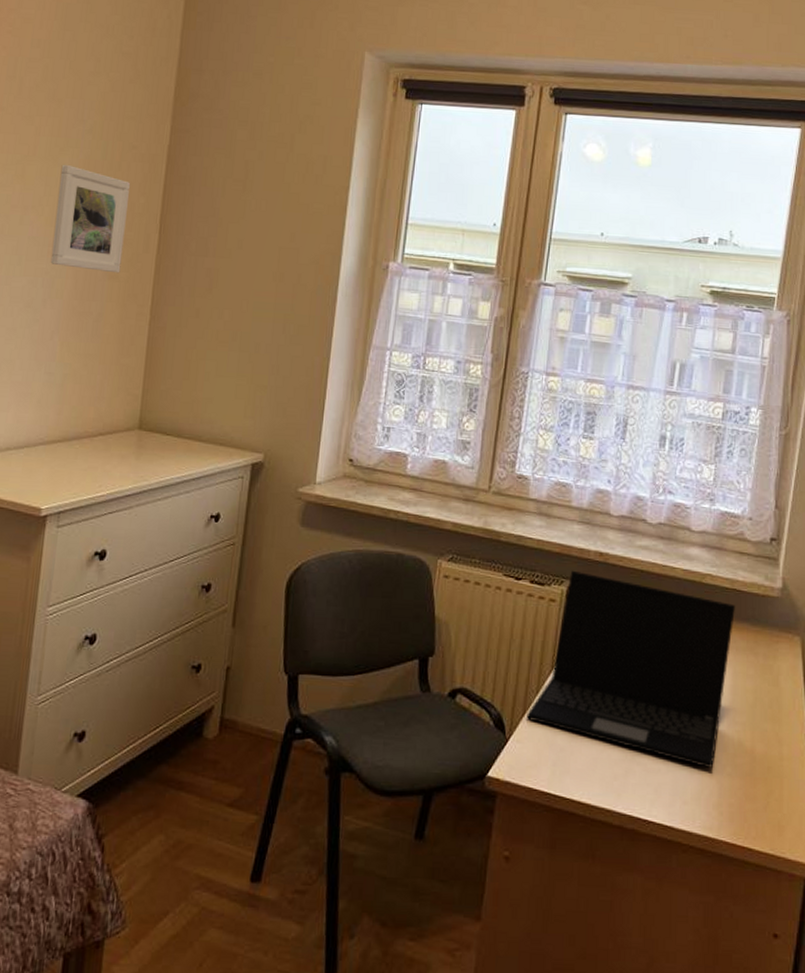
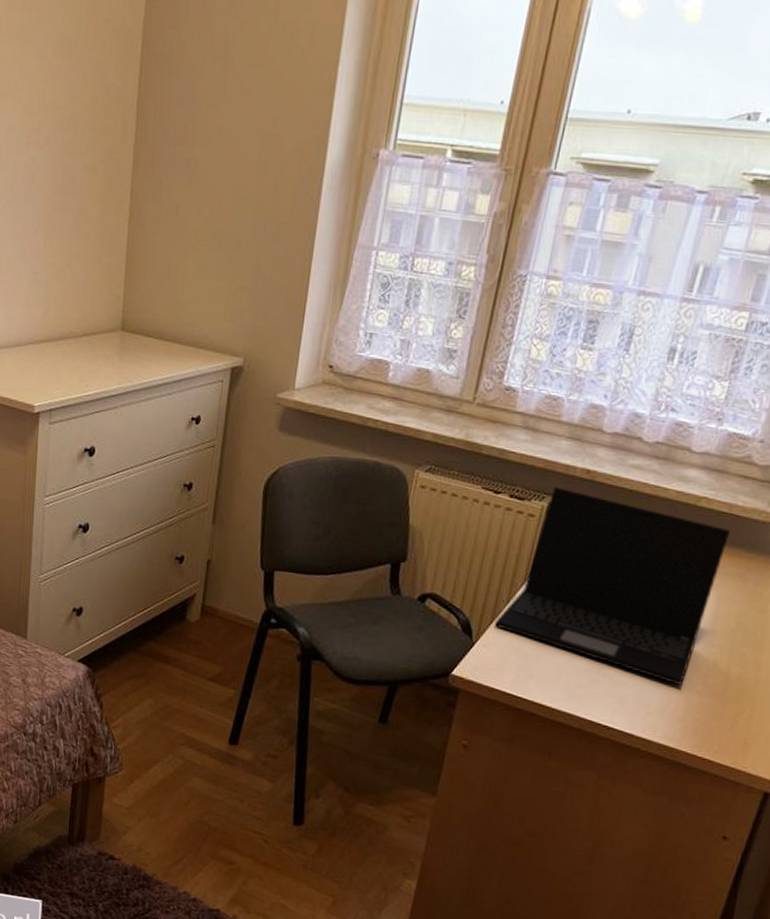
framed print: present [50,164,131,274] -> none [29,43,106,166]

